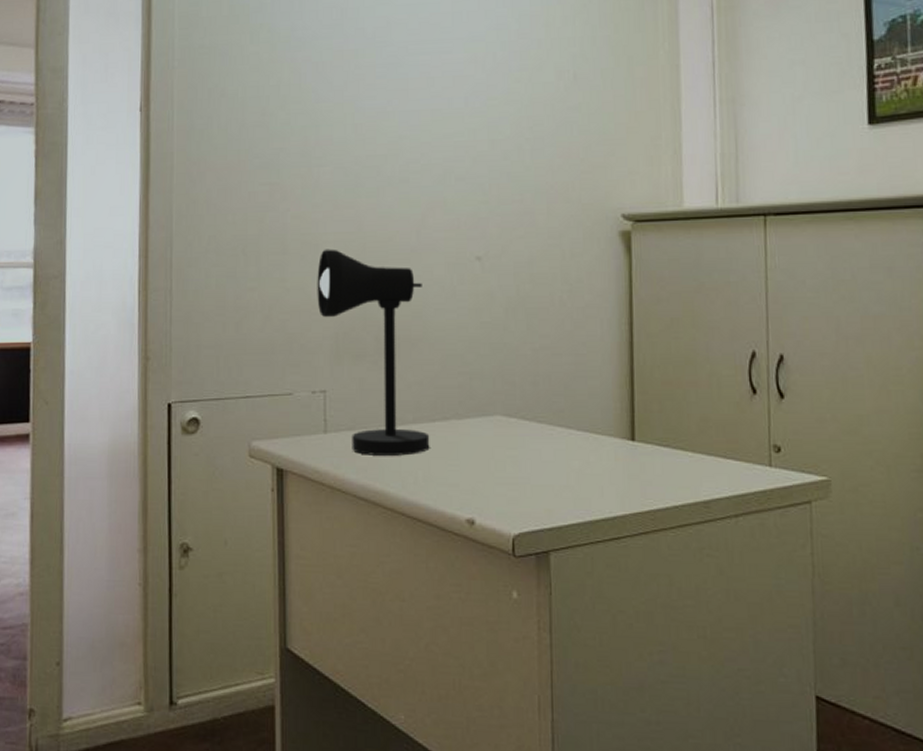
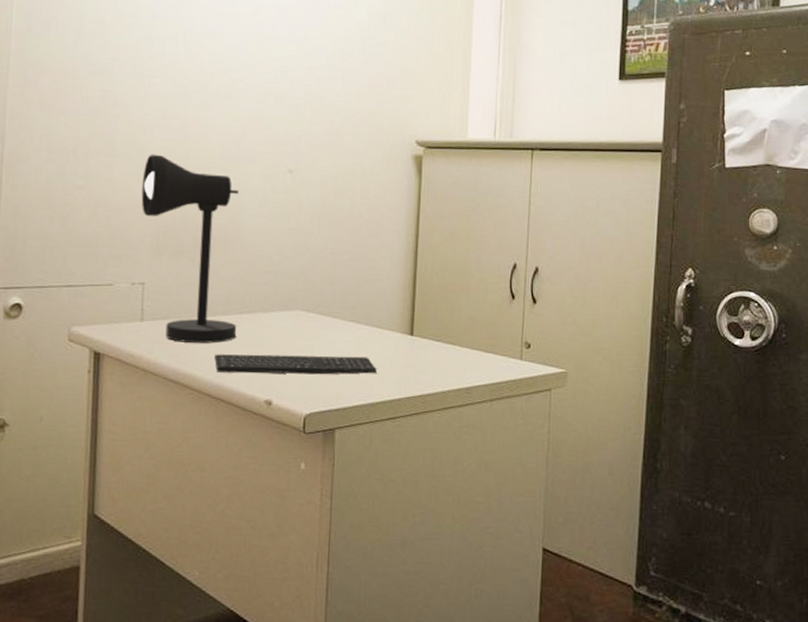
keyboard: none [407,466,594,489] -> present [214,354,377,375]

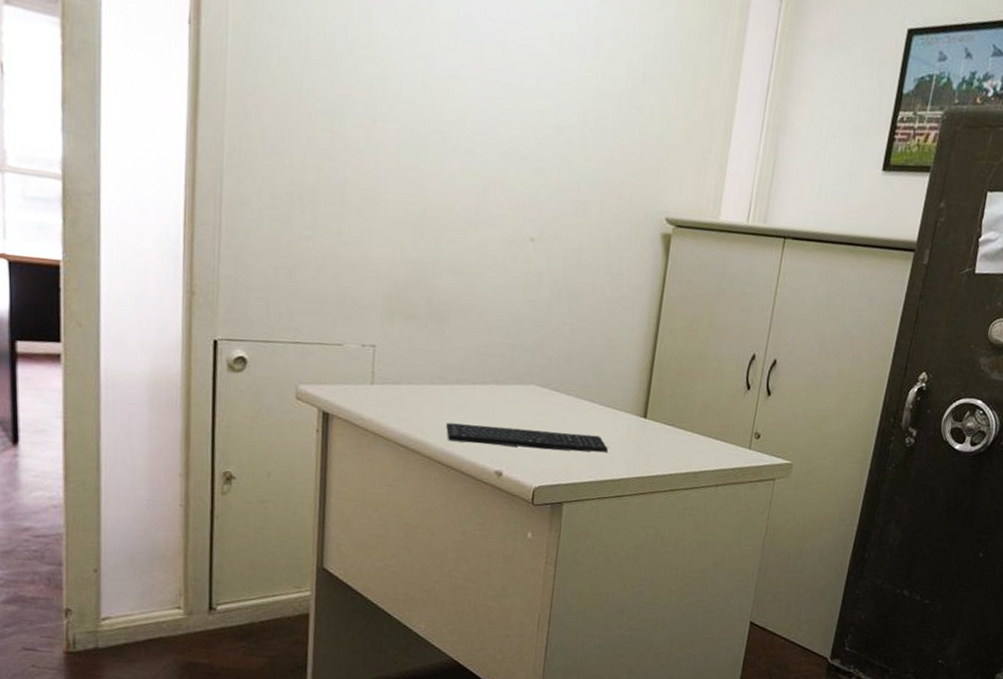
desk lamp: present [141,154,239,344] -> none [373,208,477,412]

